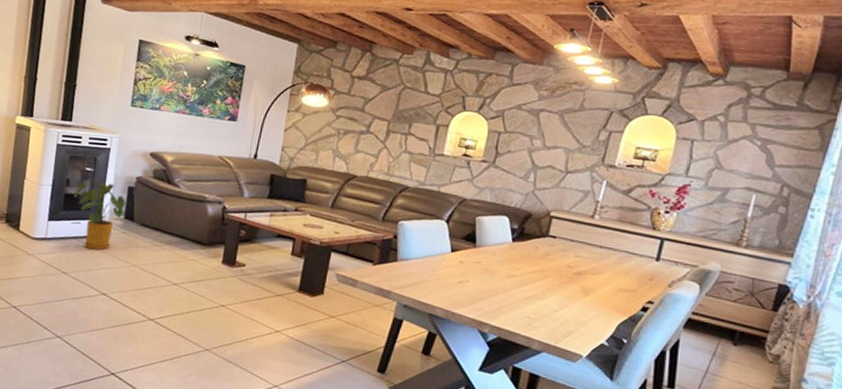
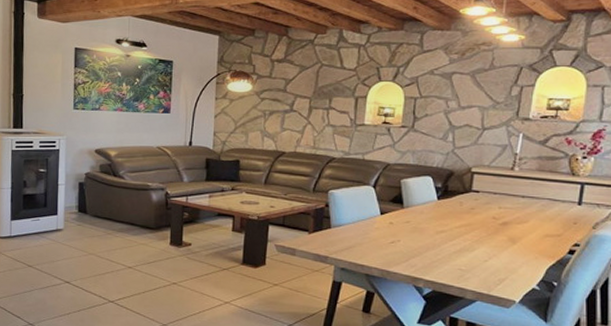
house plant: present [74,181,127,250] -> none [31,180,79,243]

